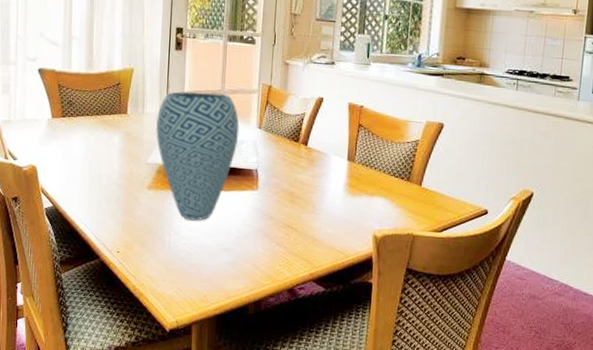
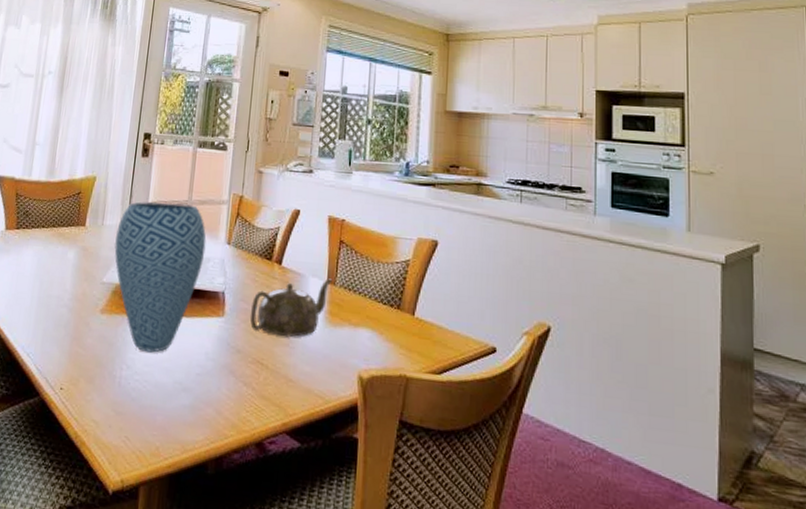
teapot: none [281,157,352,206] -> present [250,278,333,337]

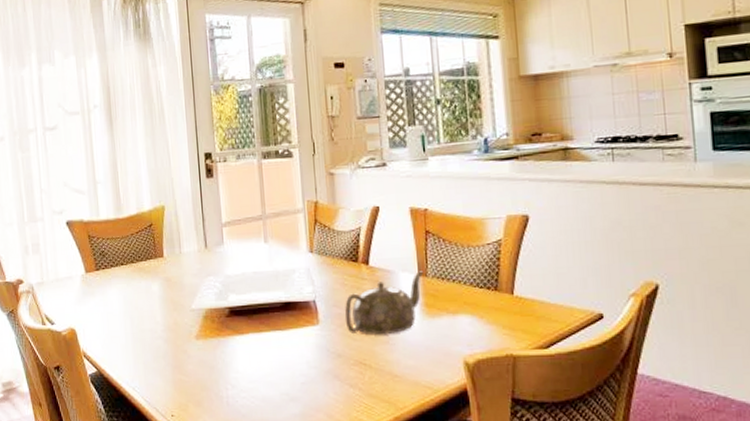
vase: present [114,202,206,353] -> none [195,219,289,370]

